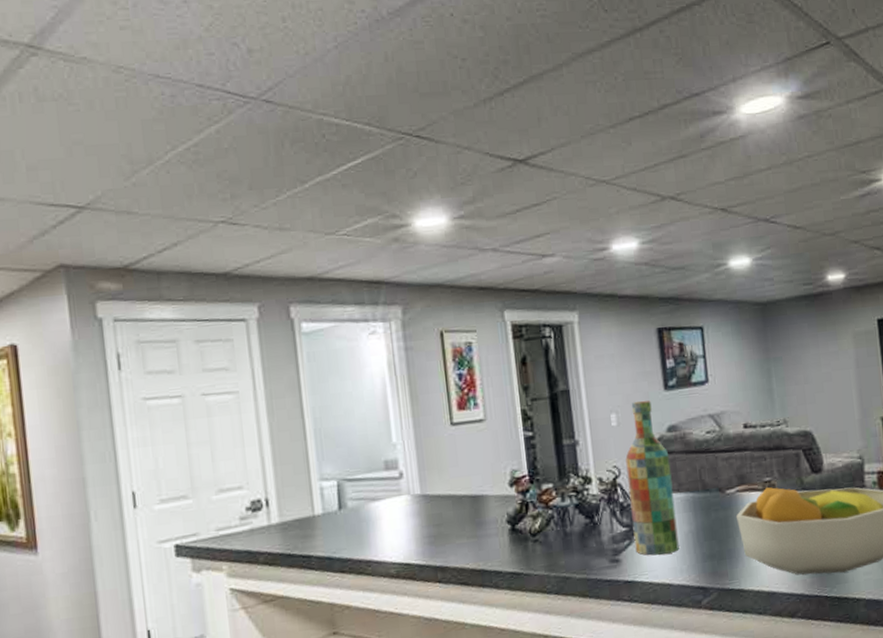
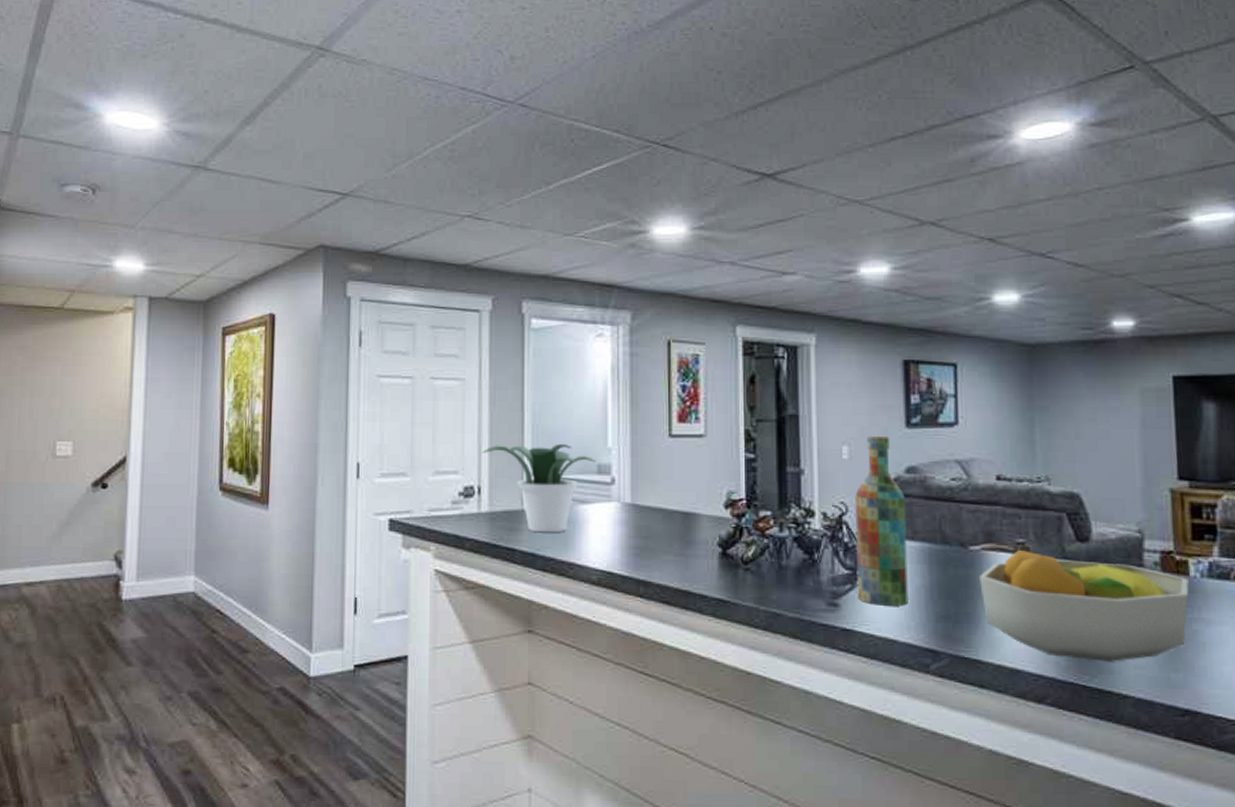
potted plant: none [265,444,383,536] -> present [482,443,597,533]

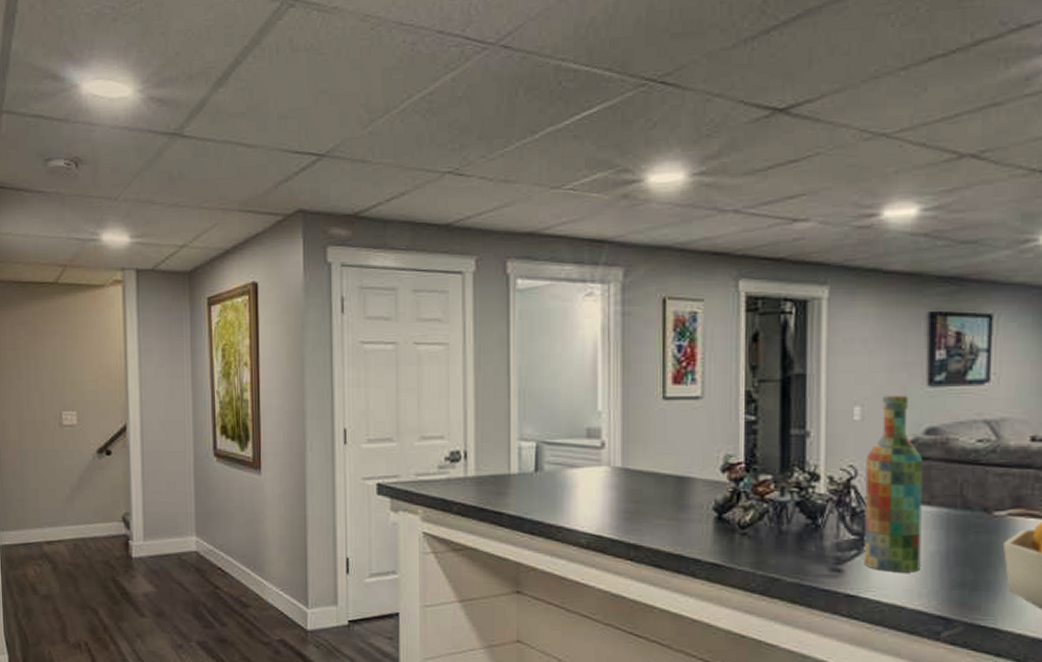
potted plant: present [482,443,597,533] -> none [468,407,586,497]

